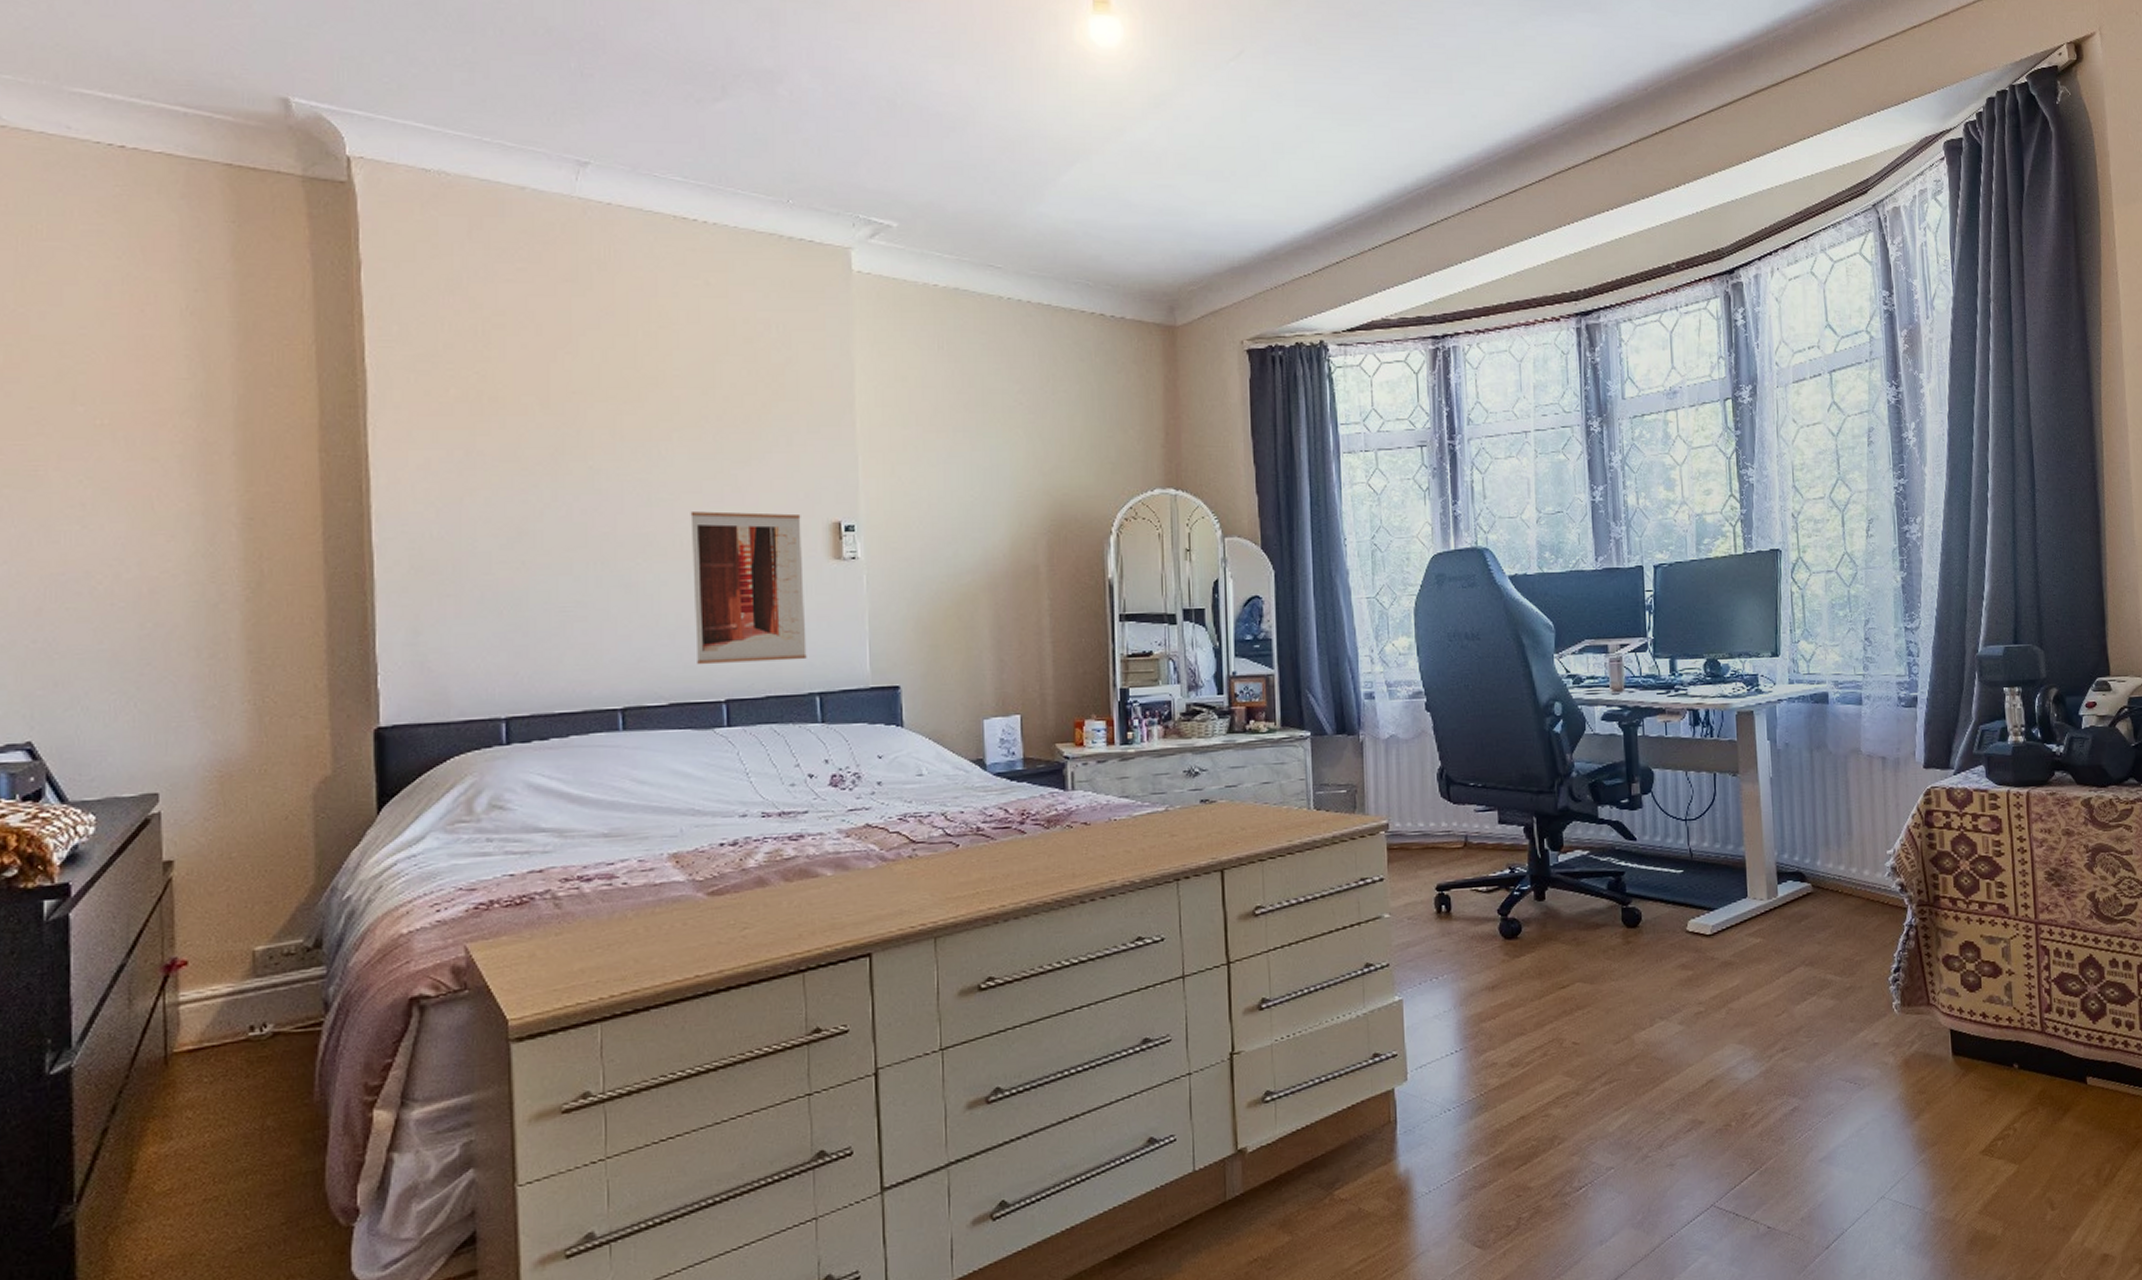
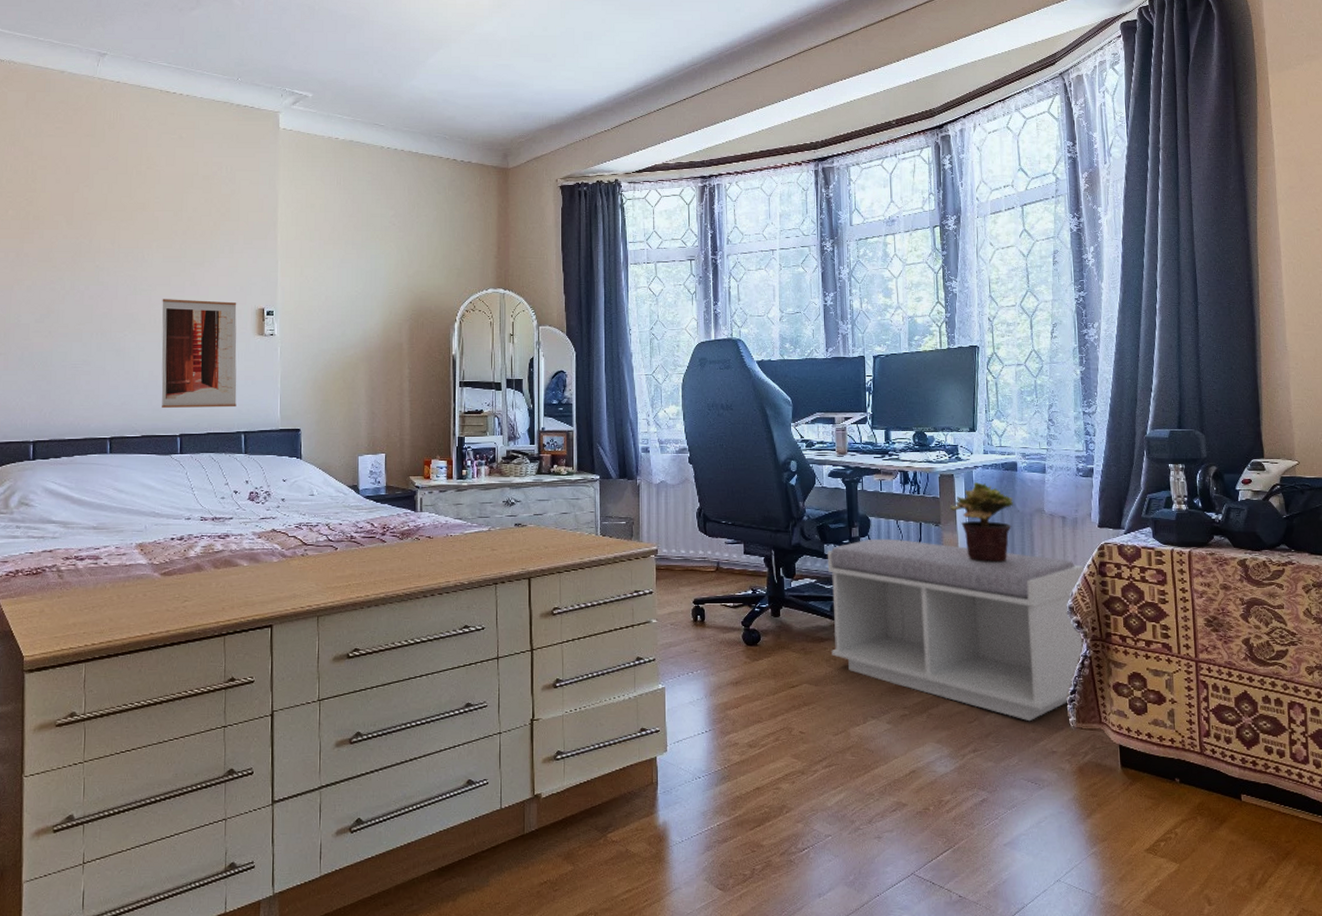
bench: none [1601,794,1910,1010] -> present [827,538,1085,722]
potted plant: none [1750,719,1825,817] -> present [950,482,1013,562]

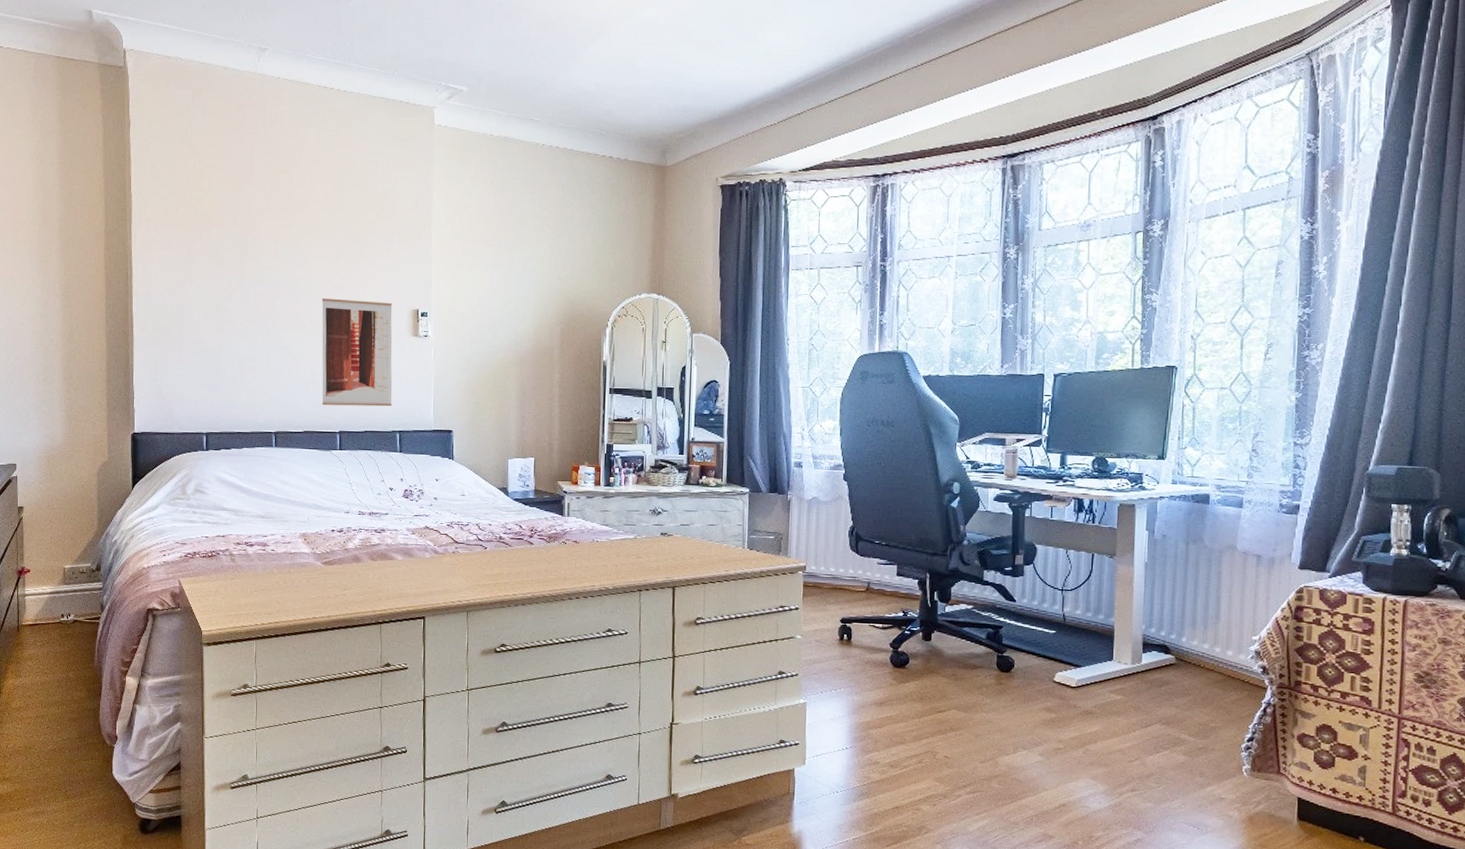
bench: present [827,538,1085,722] -> none [984,567,1277,766]
potted plant: present [950,482,1013,562] -> none [1128,514,1201,599]

